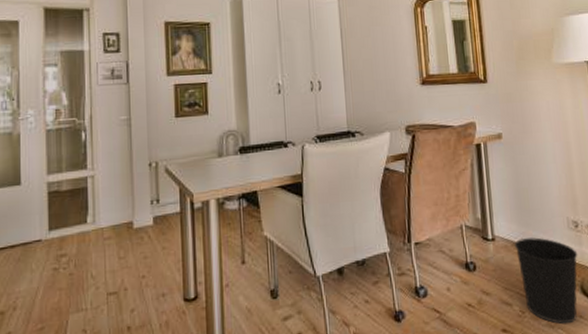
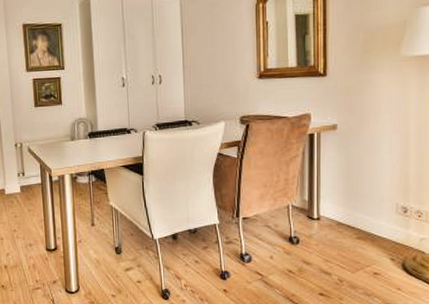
wastebasket: present [514,237,578,324] -> none [339,219,403,294]

